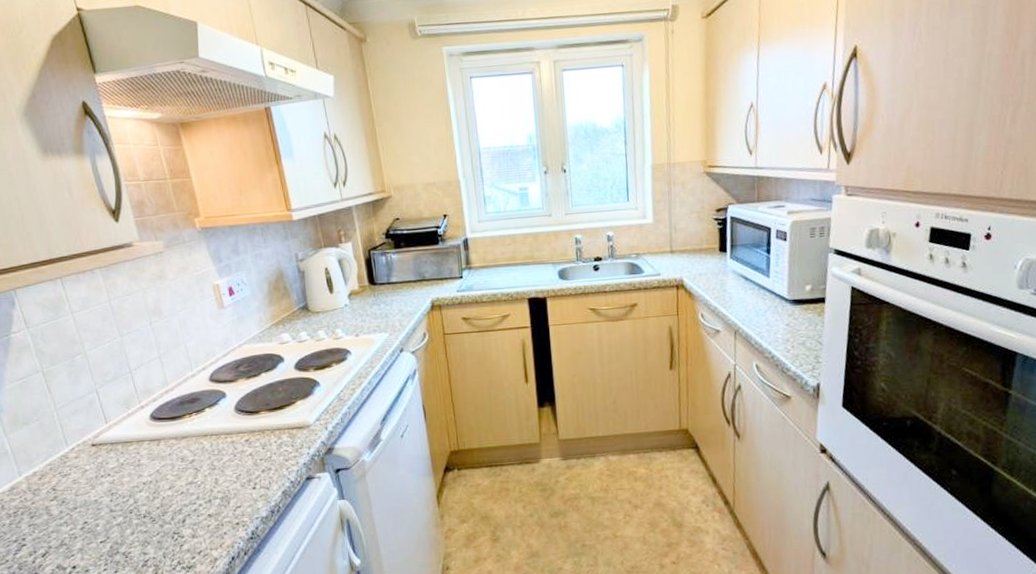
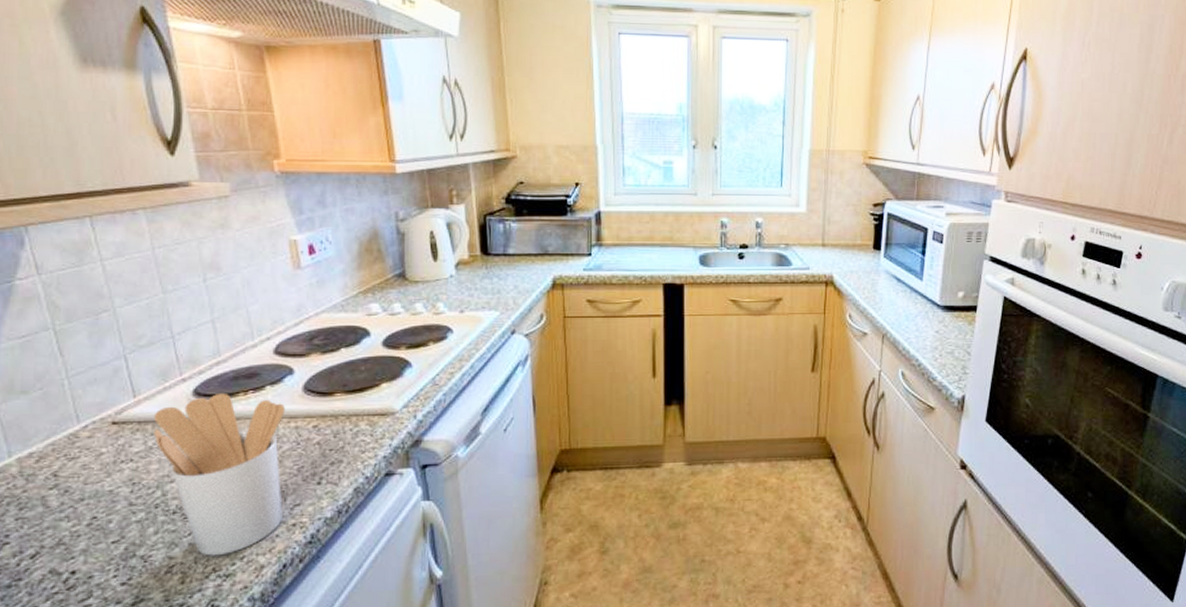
utensil holder: none [122,416,228,552] -> present [153,392,285,556]

